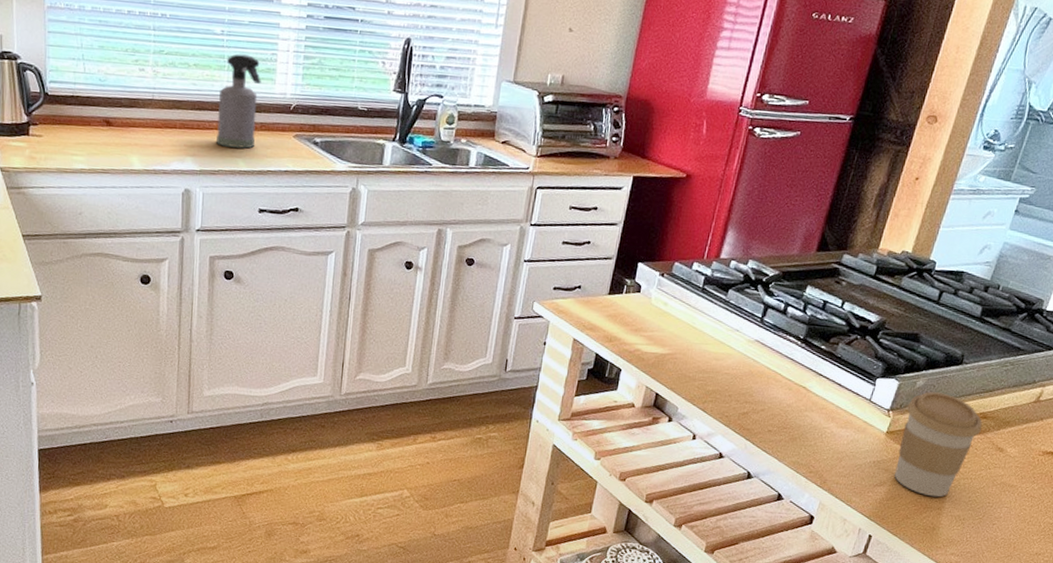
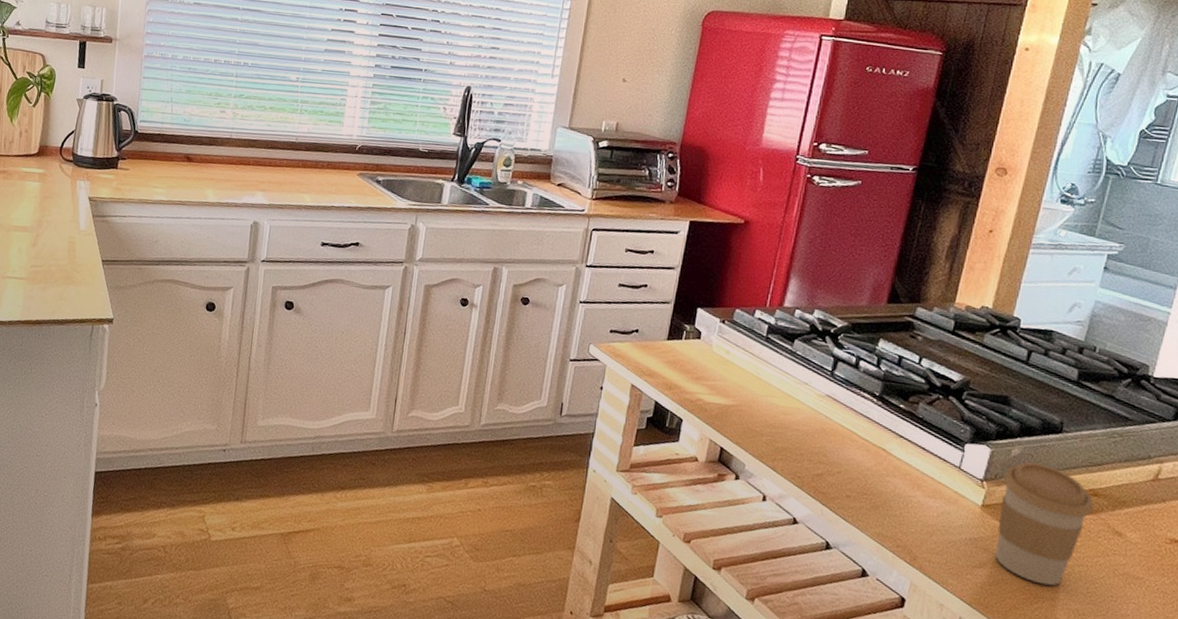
spray bottle: present [216,54,261,149] -> none [286,98,330,185]

